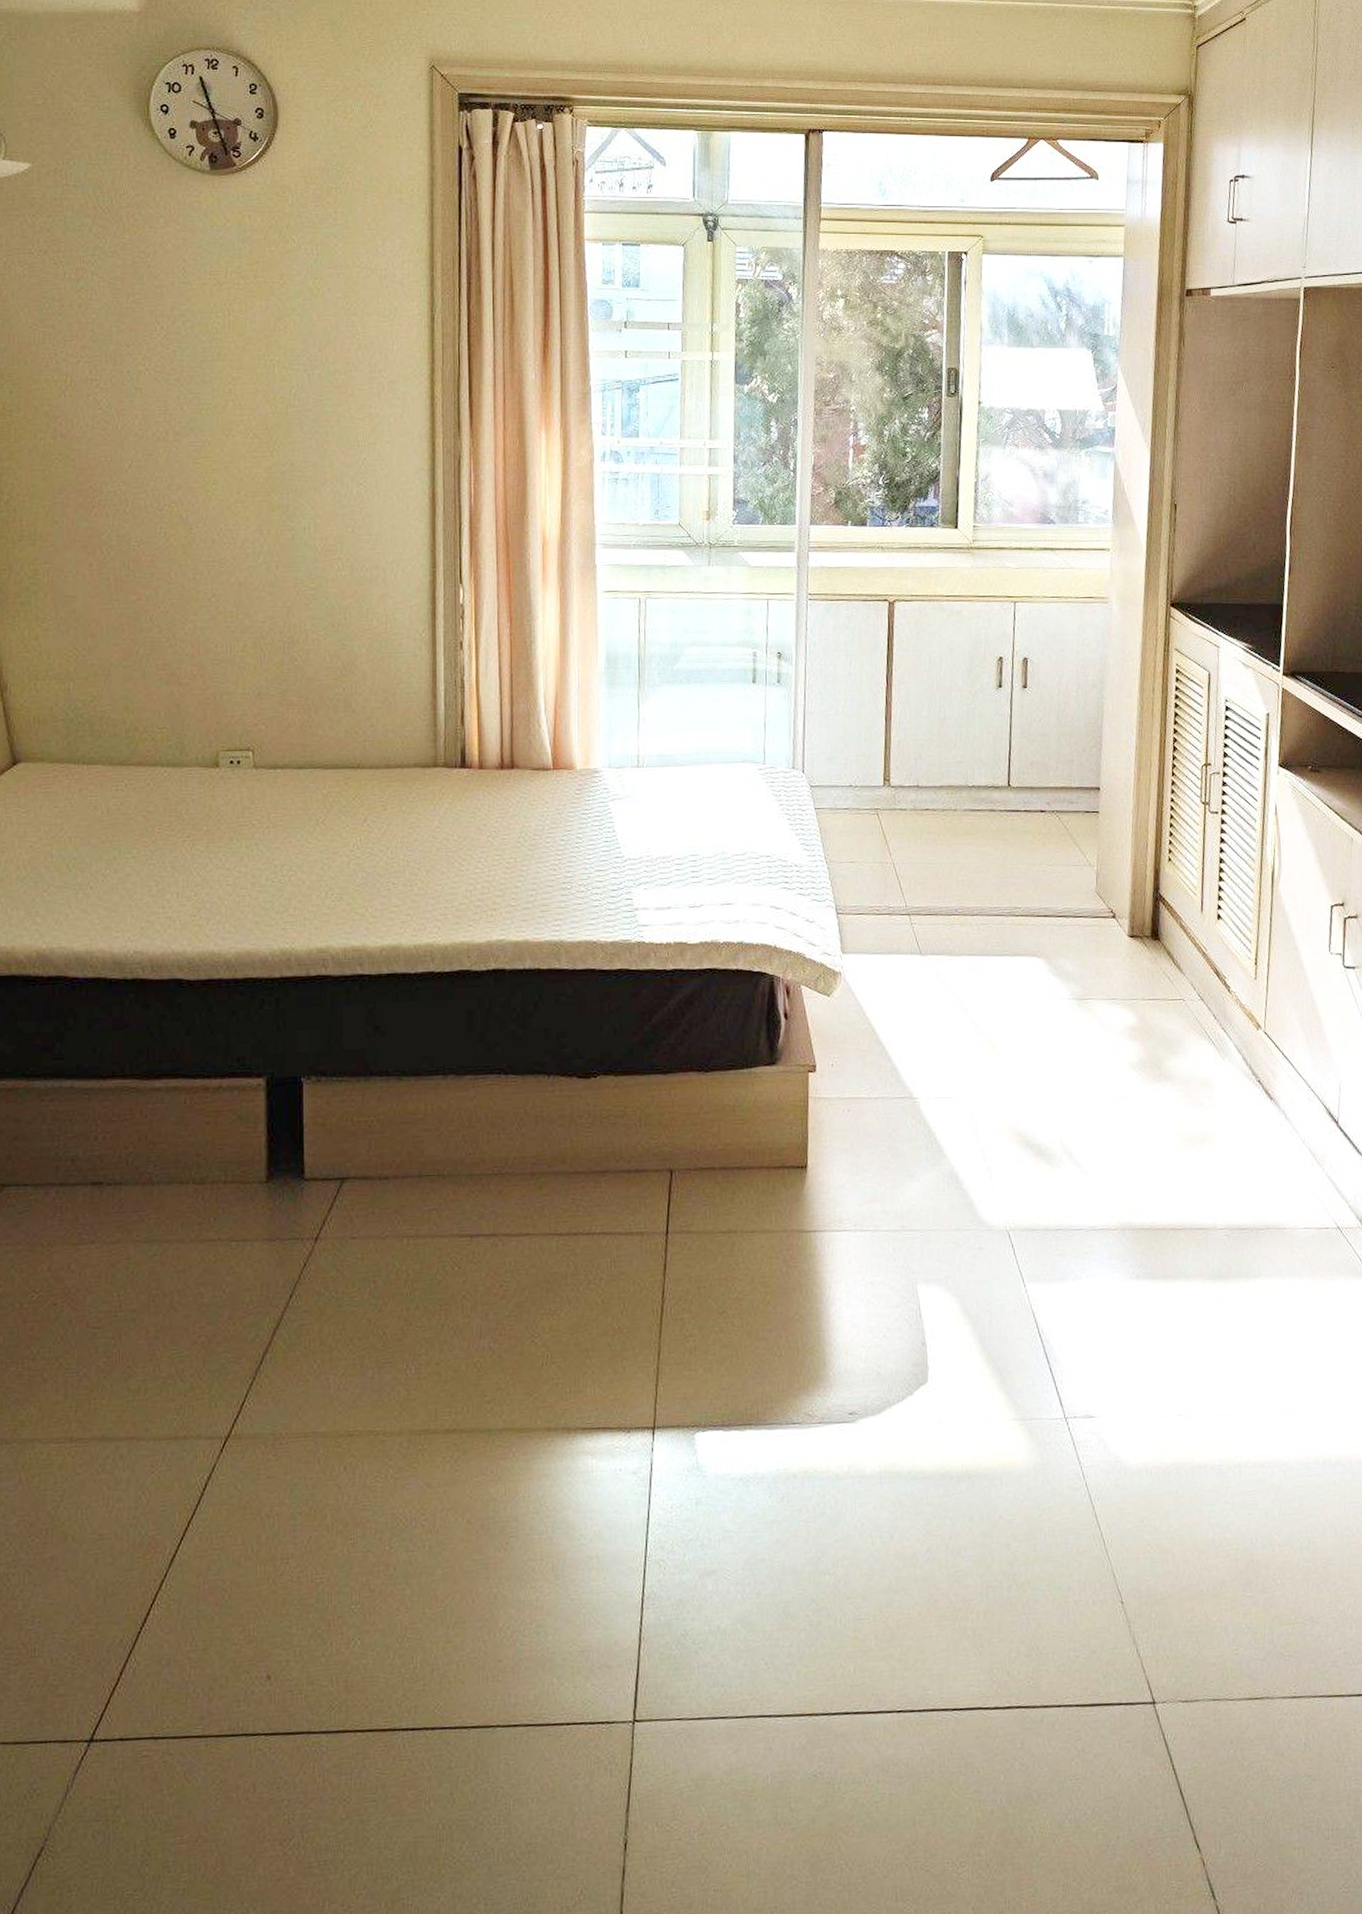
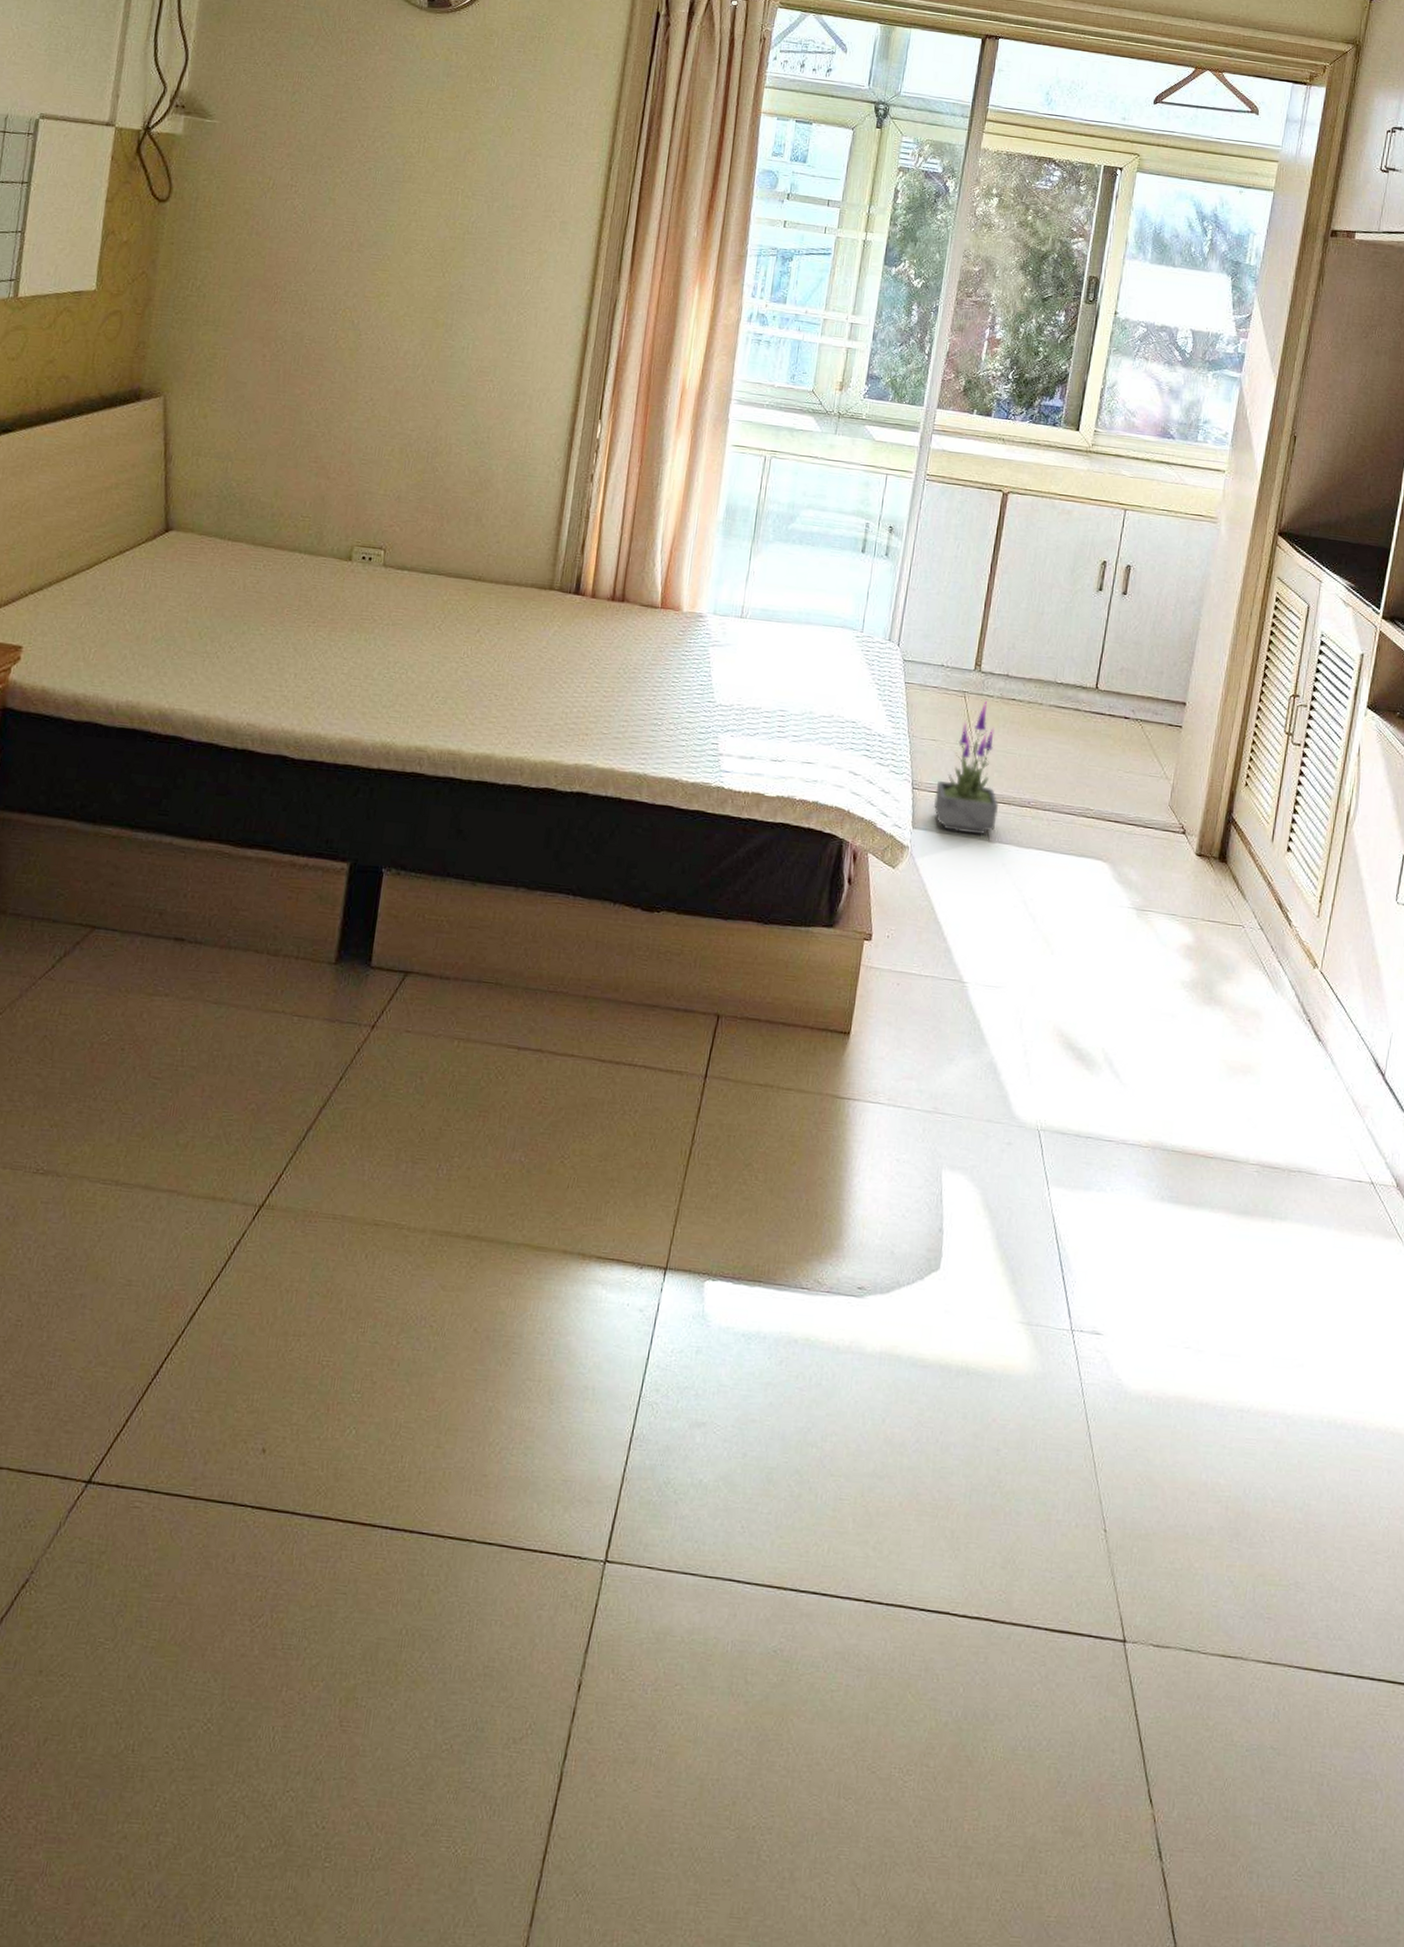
potted plant: none [860,815,927,951] -> present [933,701,999,835]

